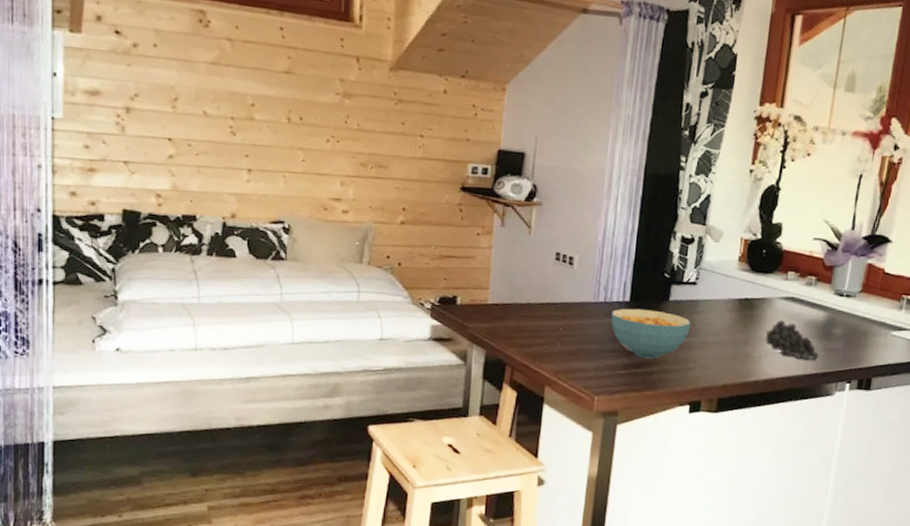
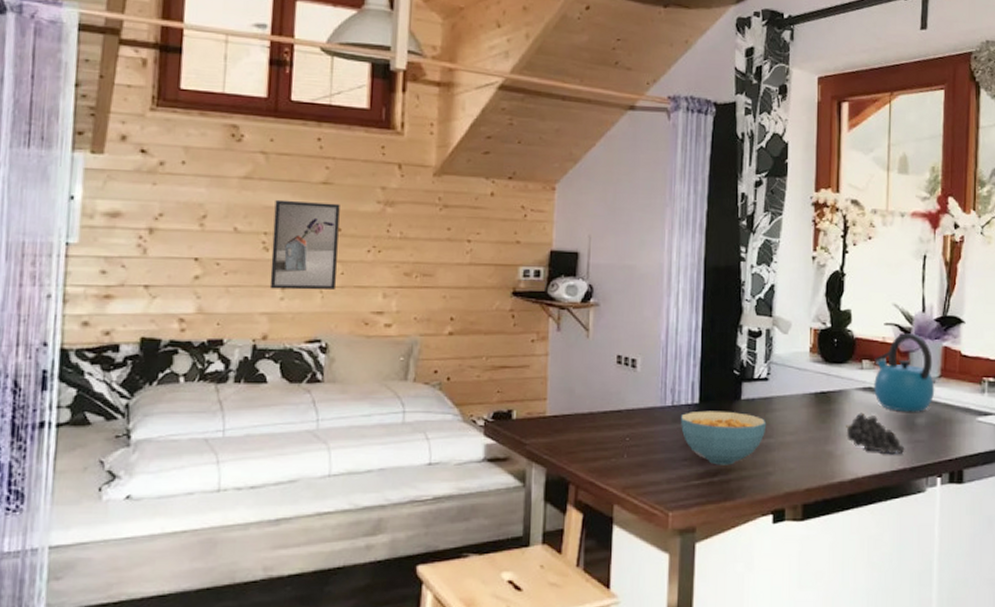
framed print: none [237,86,301,176] -> present [269,199,340,291]
kettle: none [796,248,856,323] -> present [874,333,935,412]

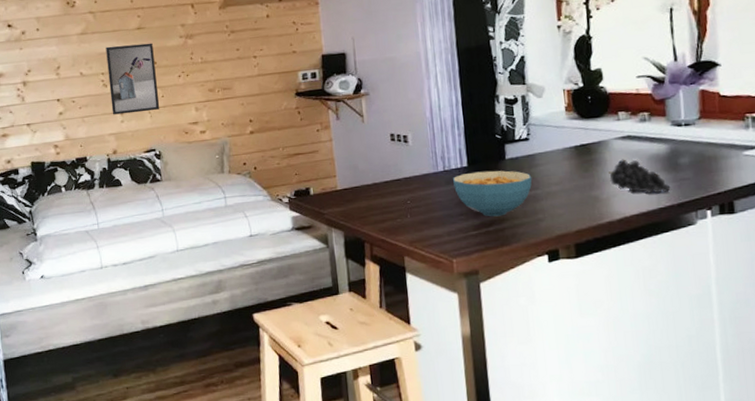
kettle: present [874,333,935,412] -> none [630,82,696,154]

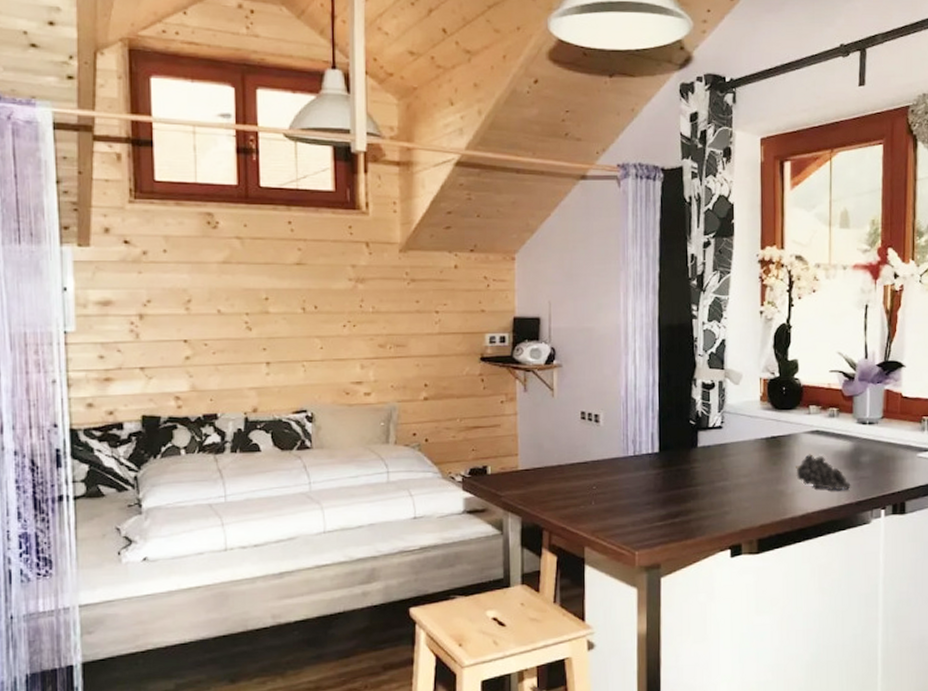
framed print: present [105,43,159,115] -> none [253,281,316,365]
cereal bowl: present [453,170,532,217] -> none [643,458,722,508]

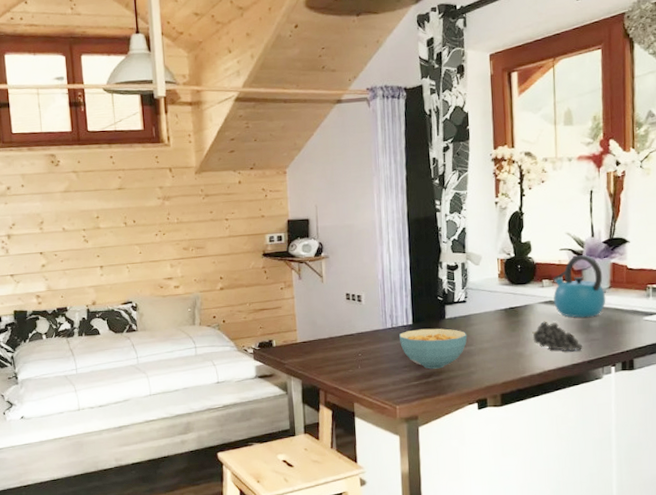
cereal bowl: none [643,458,722,508] -> present [399,328,468,369]
kettle: none [821,379,878,451] -> present [553,255,606,318]

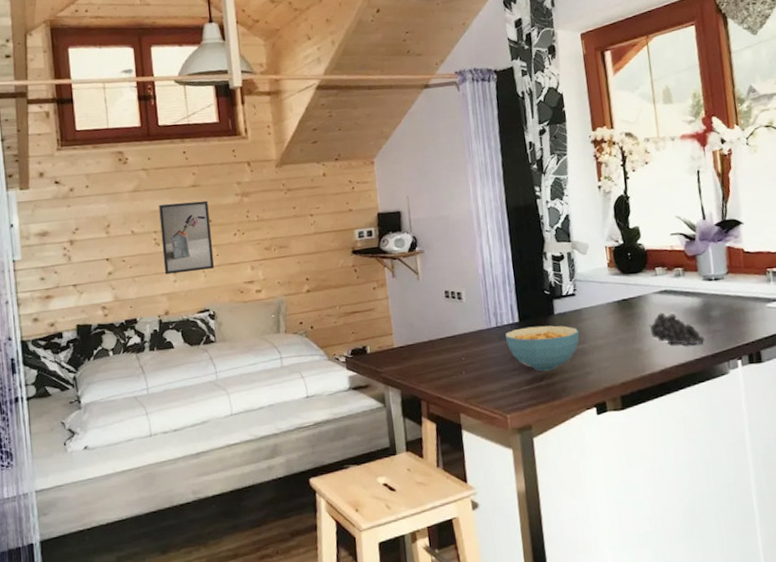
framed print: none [87,202,137,269] -> present [159,200,214,275]
kettle: present [553,255,606,318] -> none [666,239,725,308]

